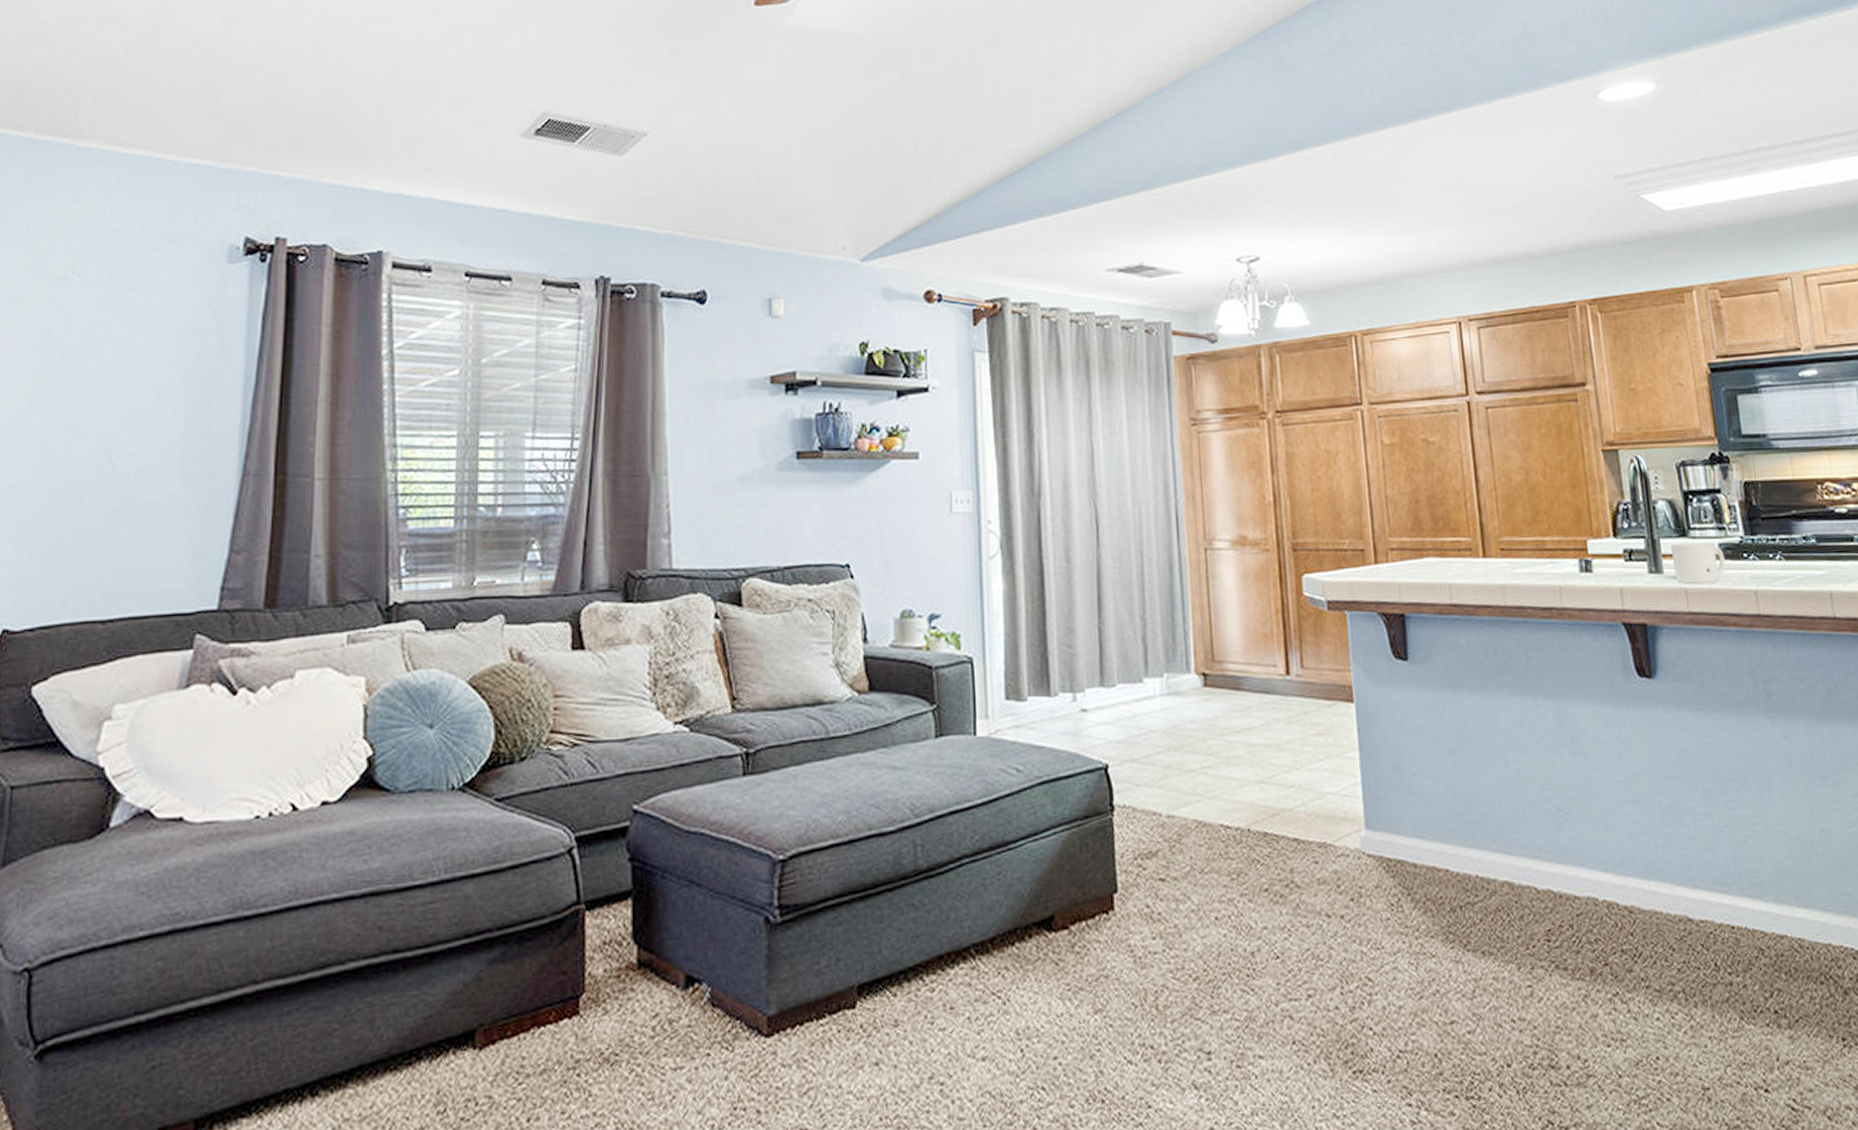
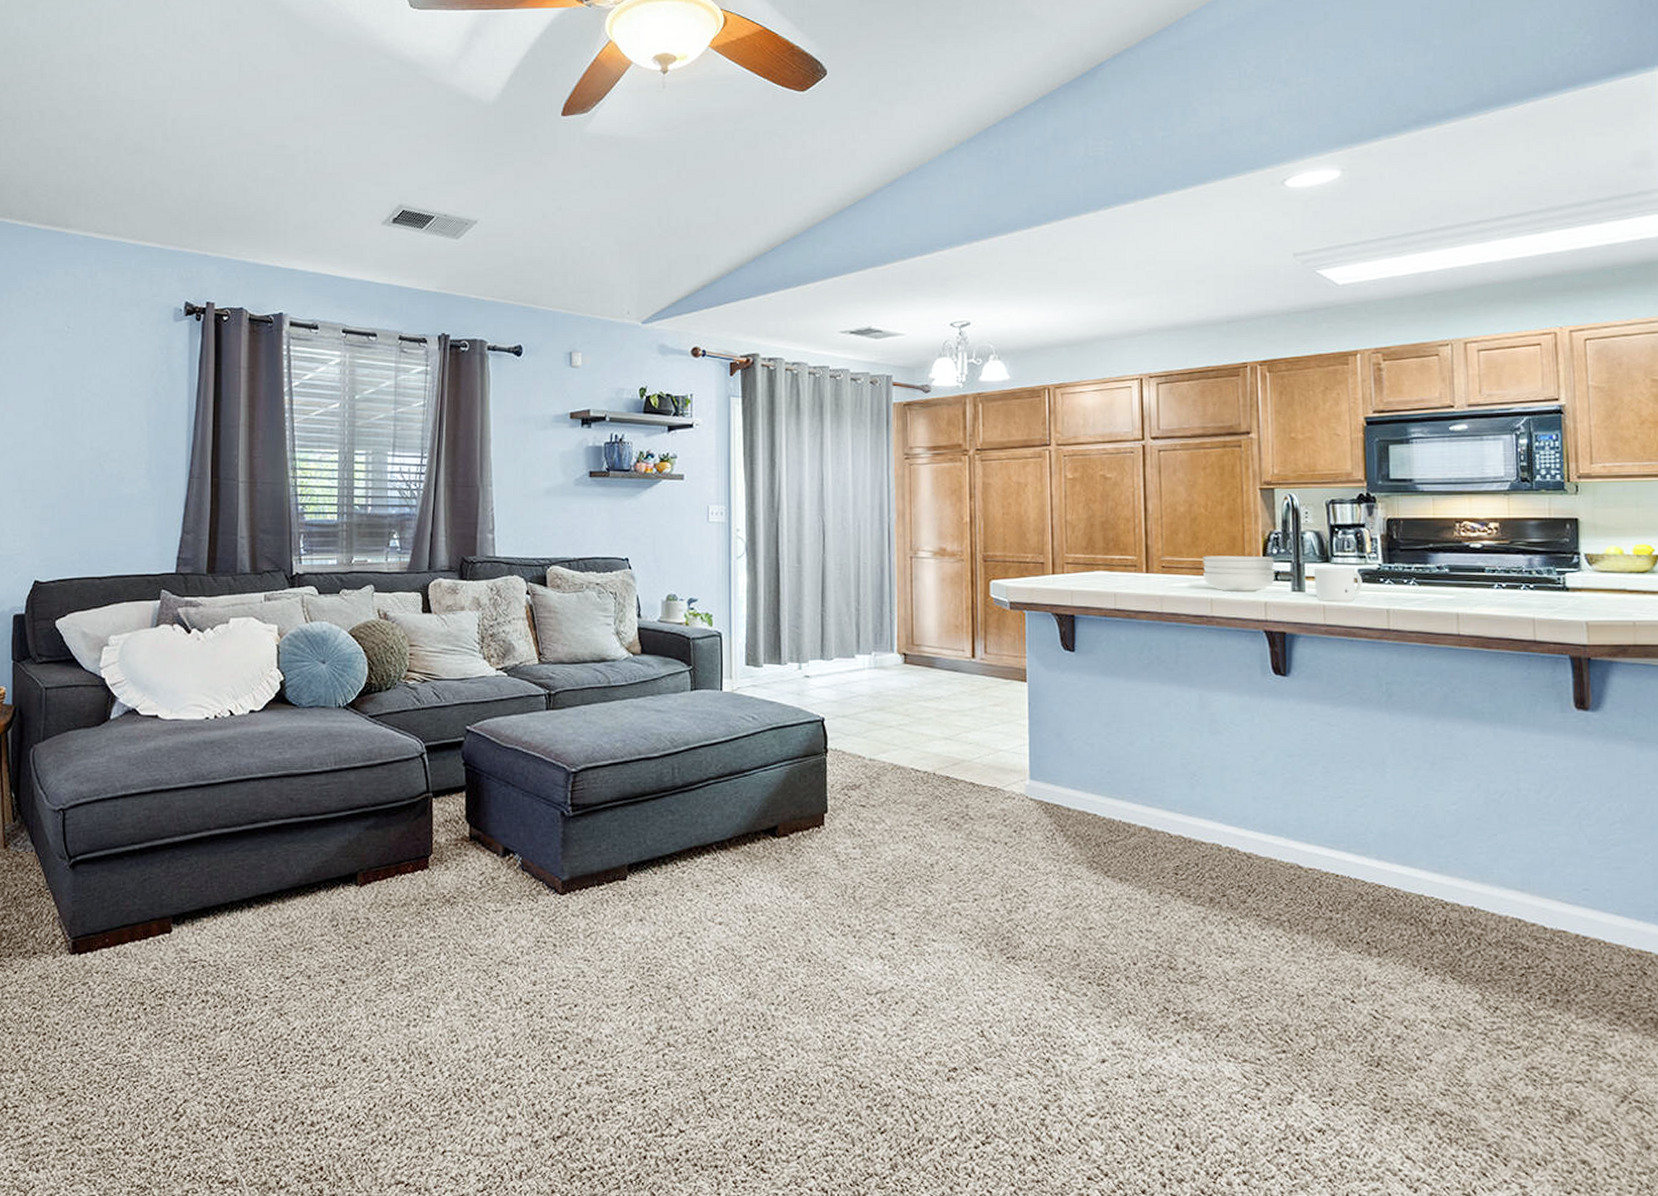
bowl: none [1545,531,1629,578] -> present [1202,556,1275,593]

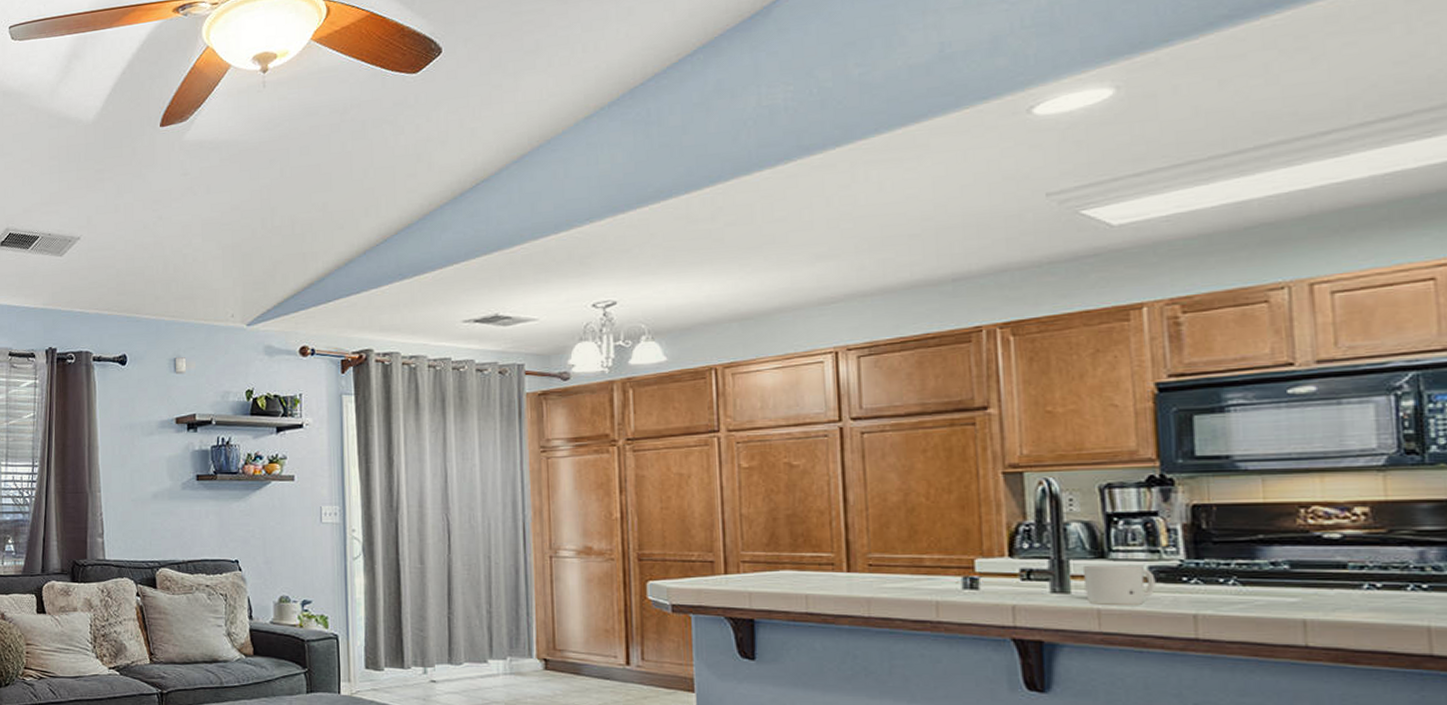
bowl: present [1202,556,1275,593] -> none [922,551,1026,595]

